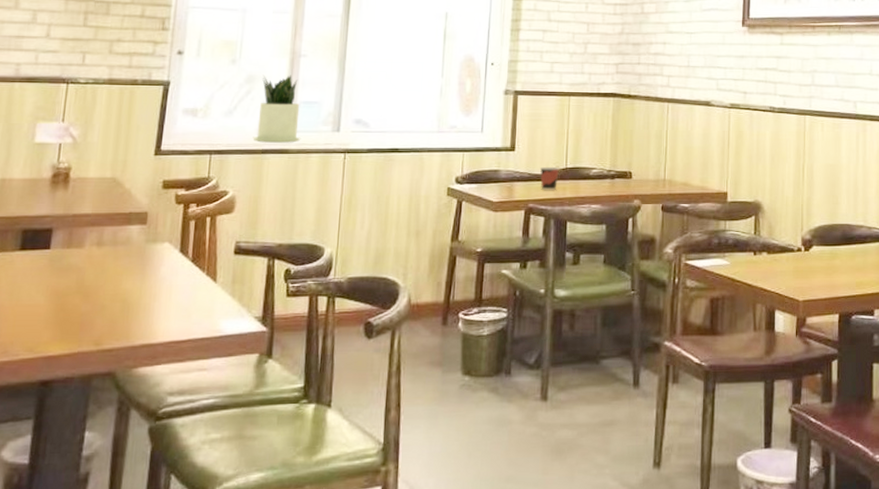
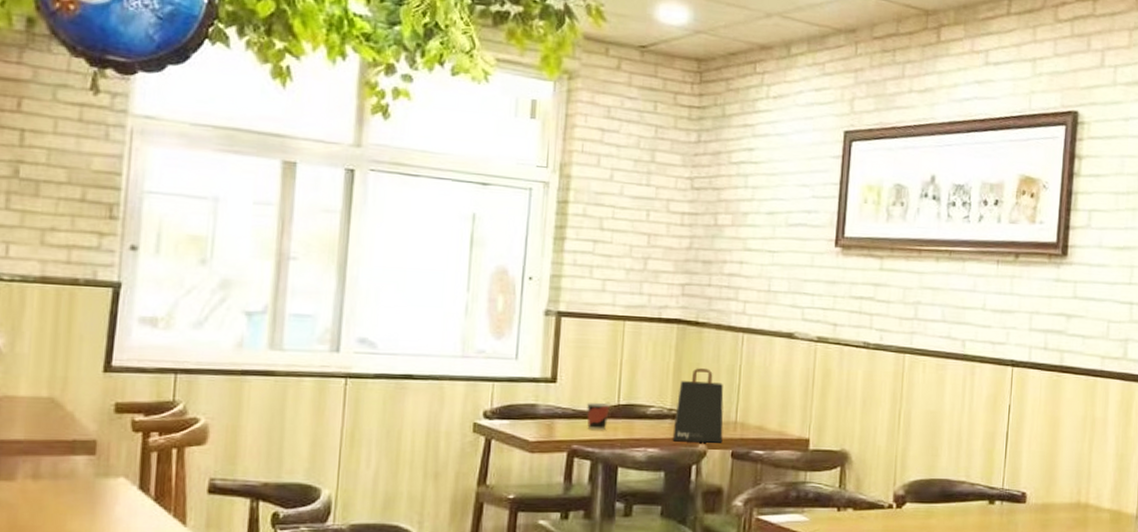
planter: present [253,75,301,143] -> none [229,280,291,364]
shopping bag: none [611,134,654,198] -> present [672,368,724,443]

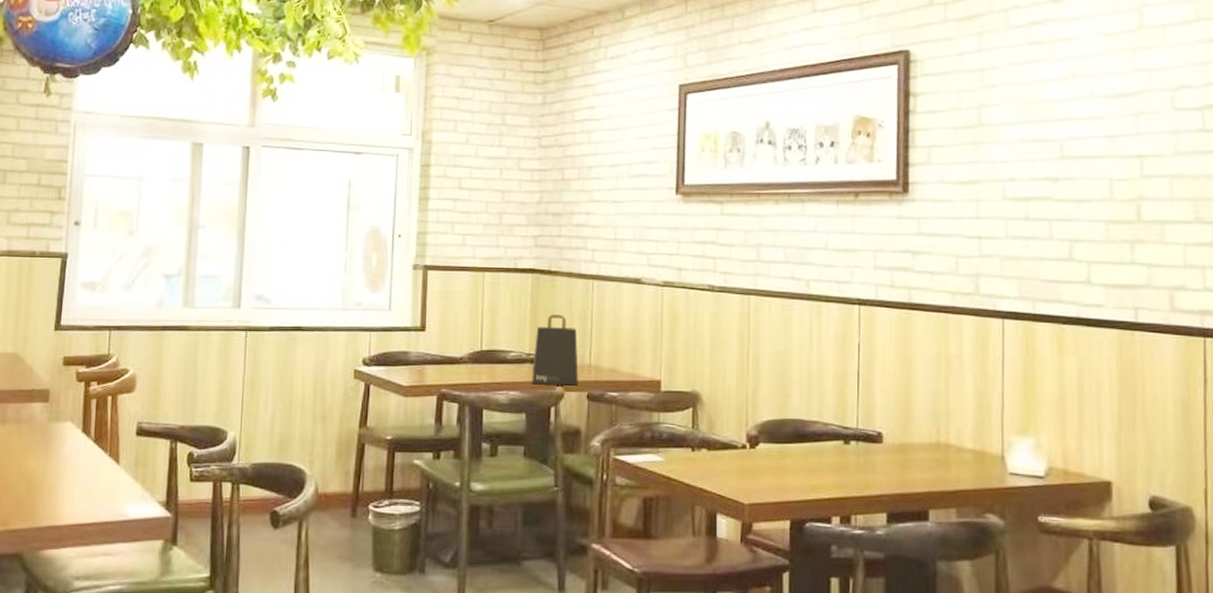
cup: present [587,402,610,431] -> none [453,348,474,376]

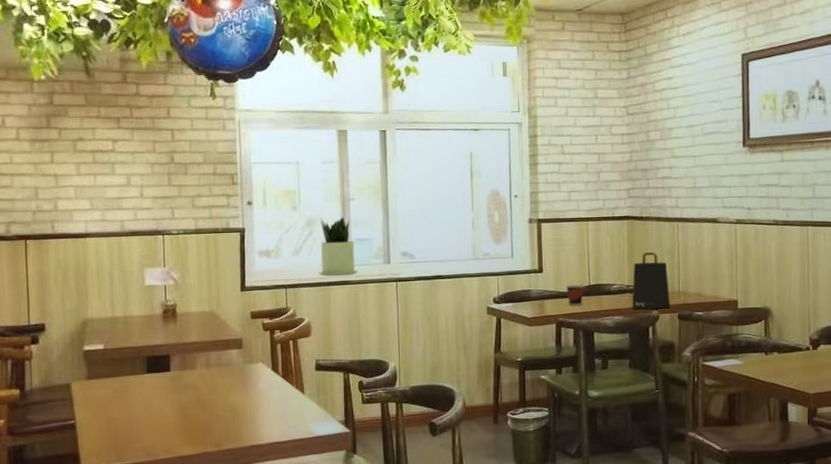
planter: none [152,247,201,320] -> present [318,217,359,276]
cup: none [453,348,474,376] -> present [567,284,584,306]

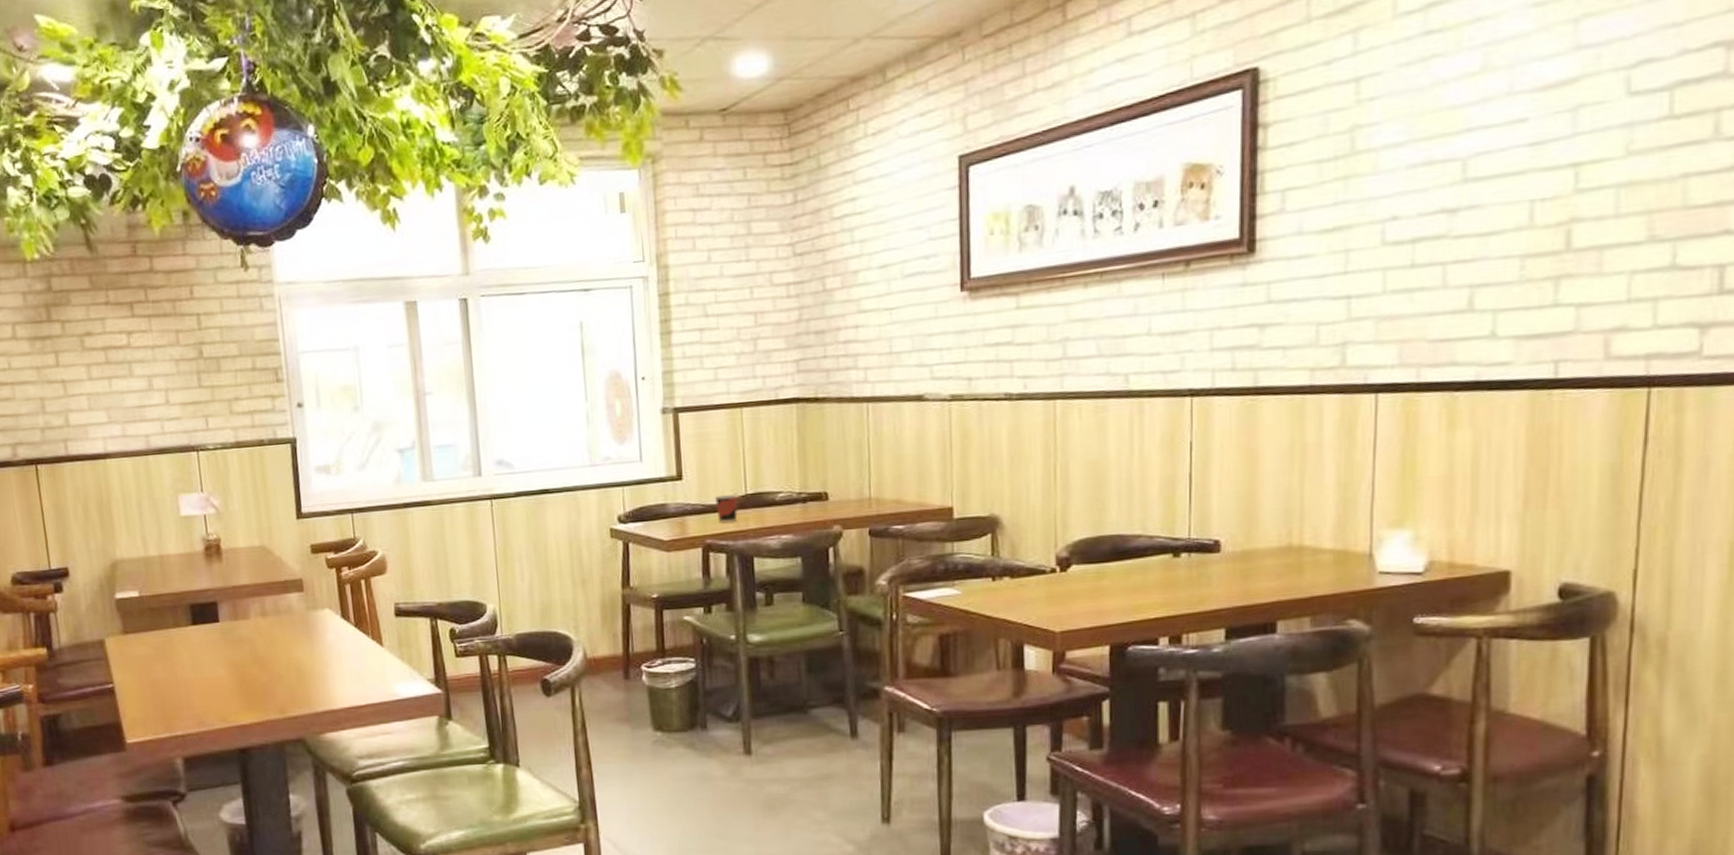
planter: present [318,217,359,276] -> none [389,417,442,496]
shopping bag: present [632,252,670,310] -> none [804,446,858,526]

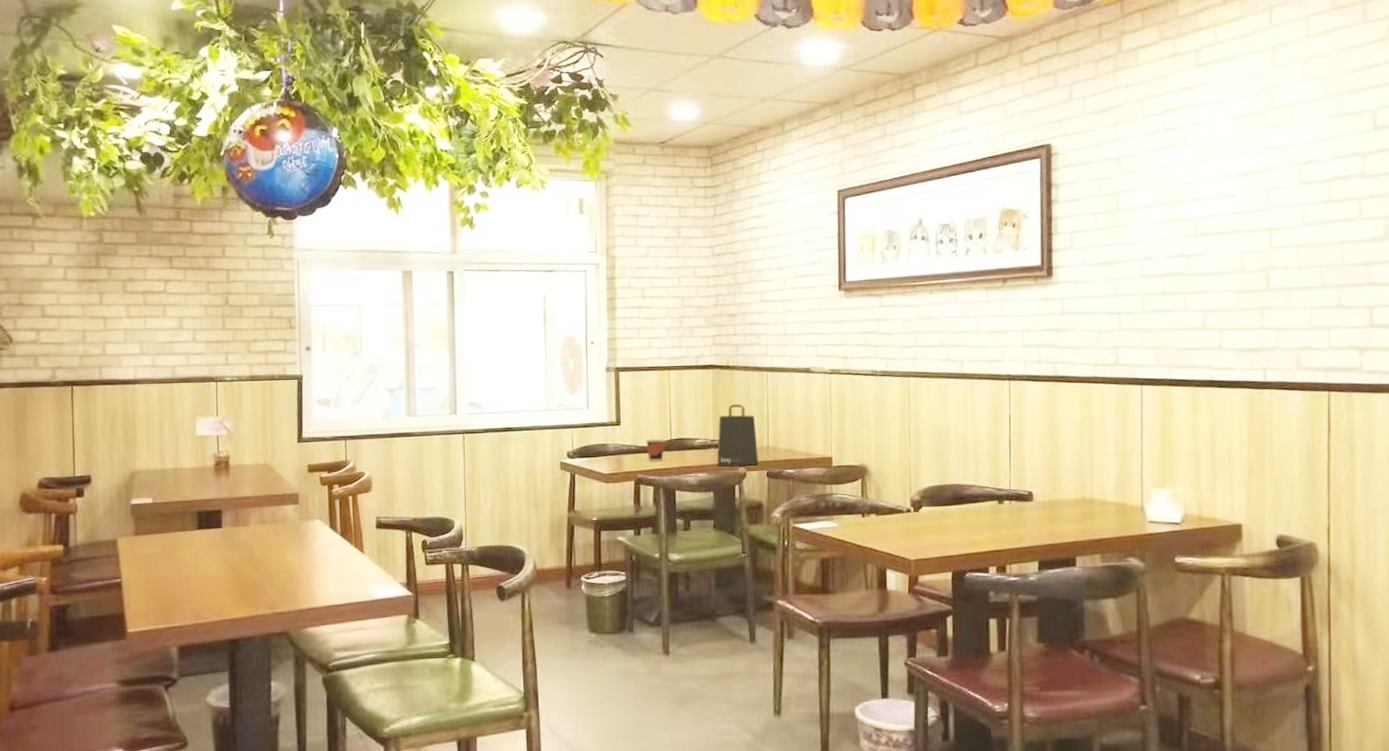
shopping bag: none [804,446,858,526] -> present [717,404,759,467]

